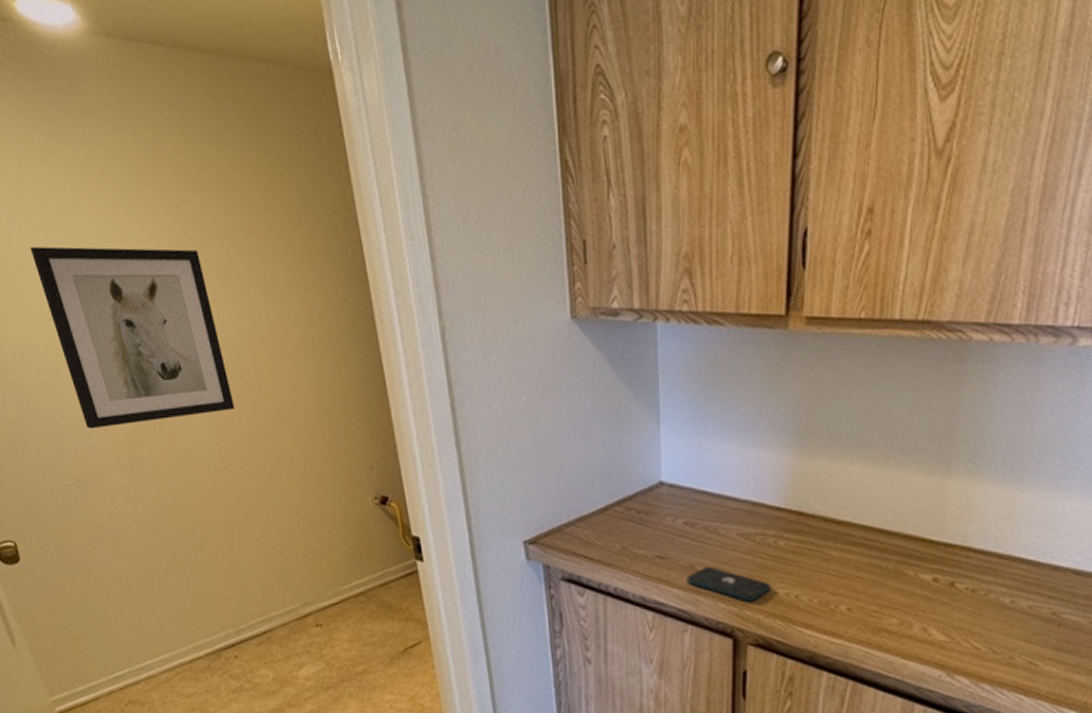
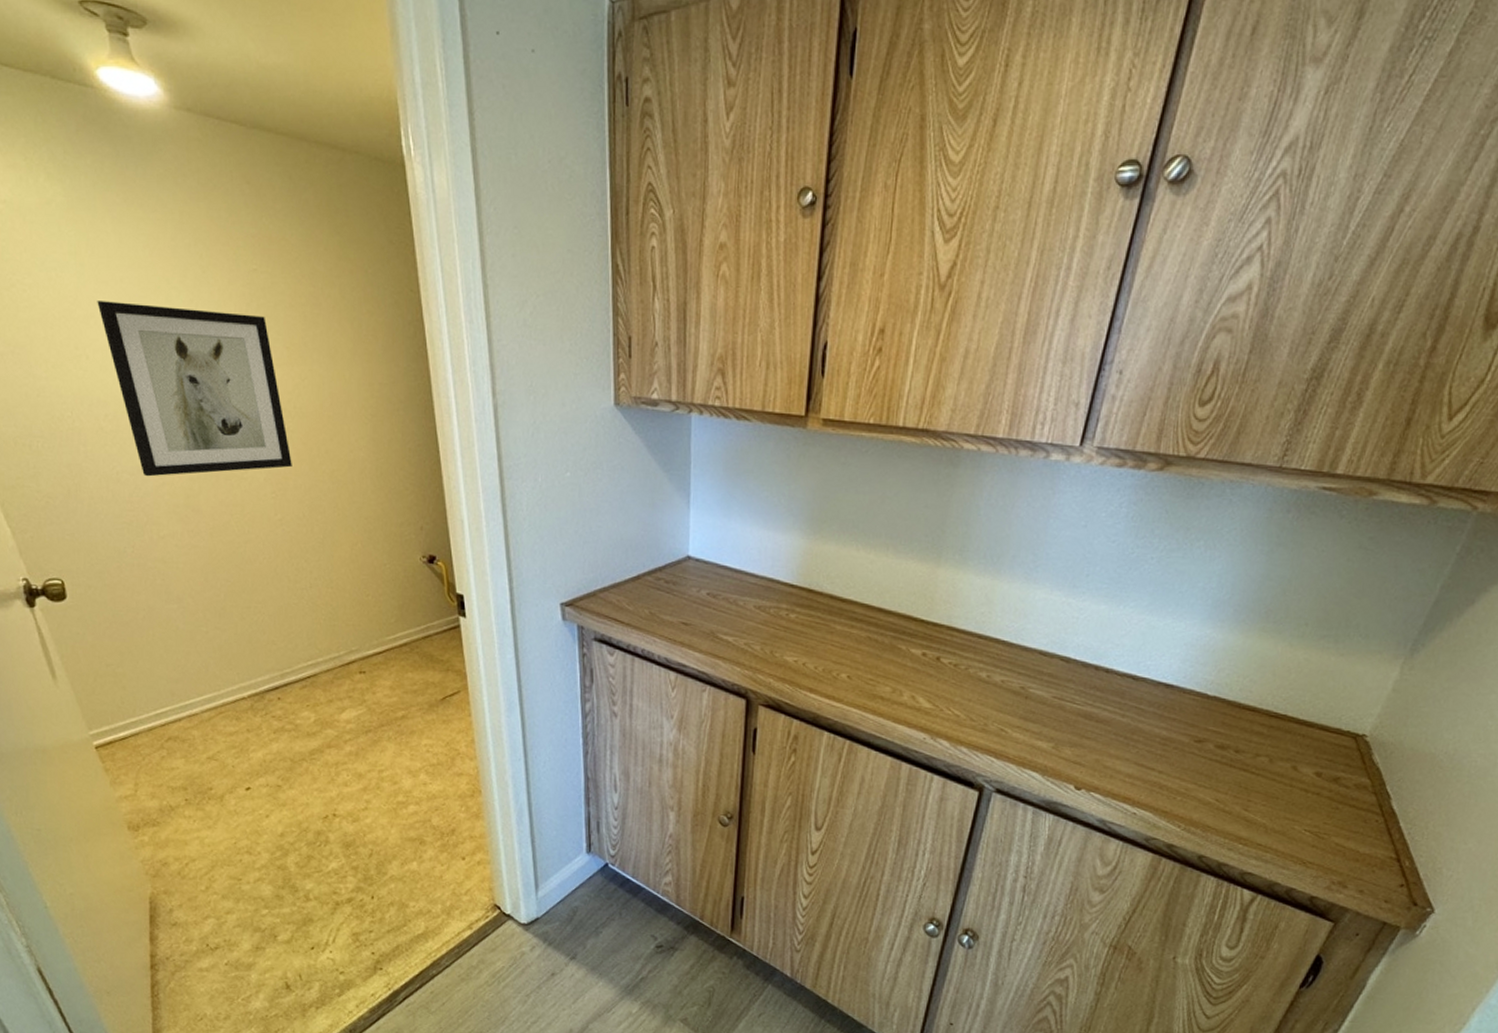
smartphone: present [686,567,771,602] -> none [707,634,782,667]

